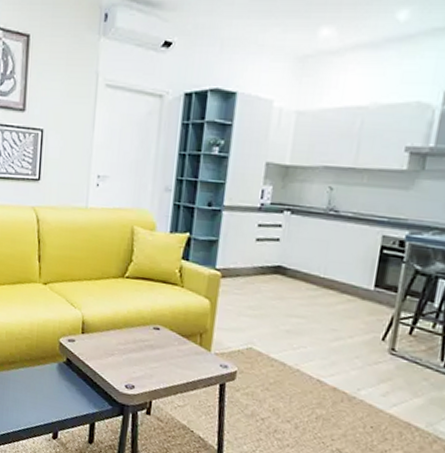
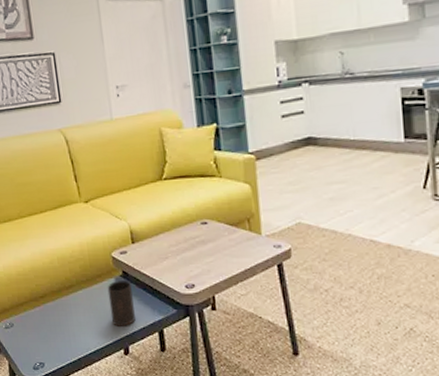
cup: none [46,366,73,412] -> present [107,281,136,326]

